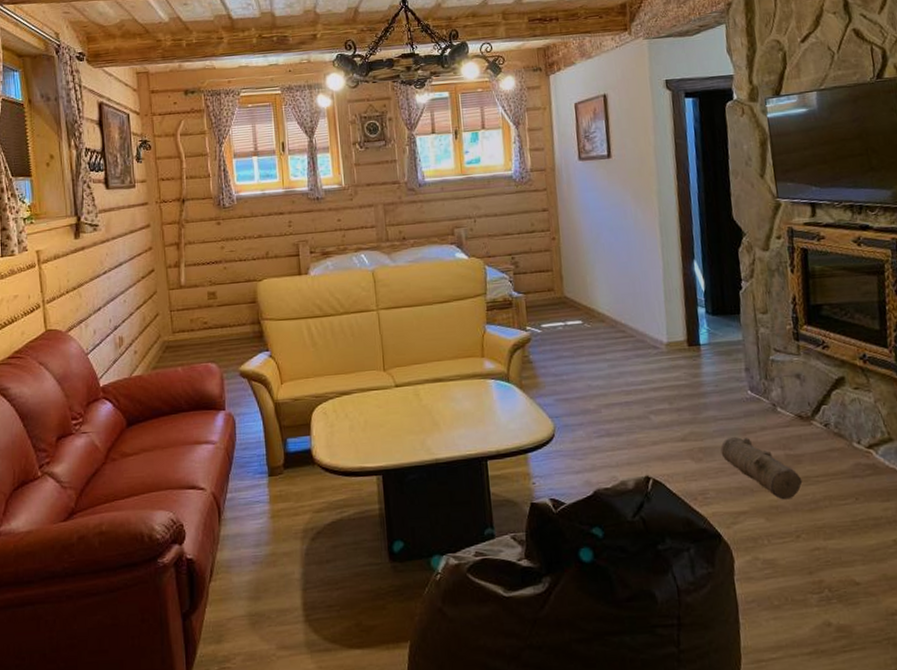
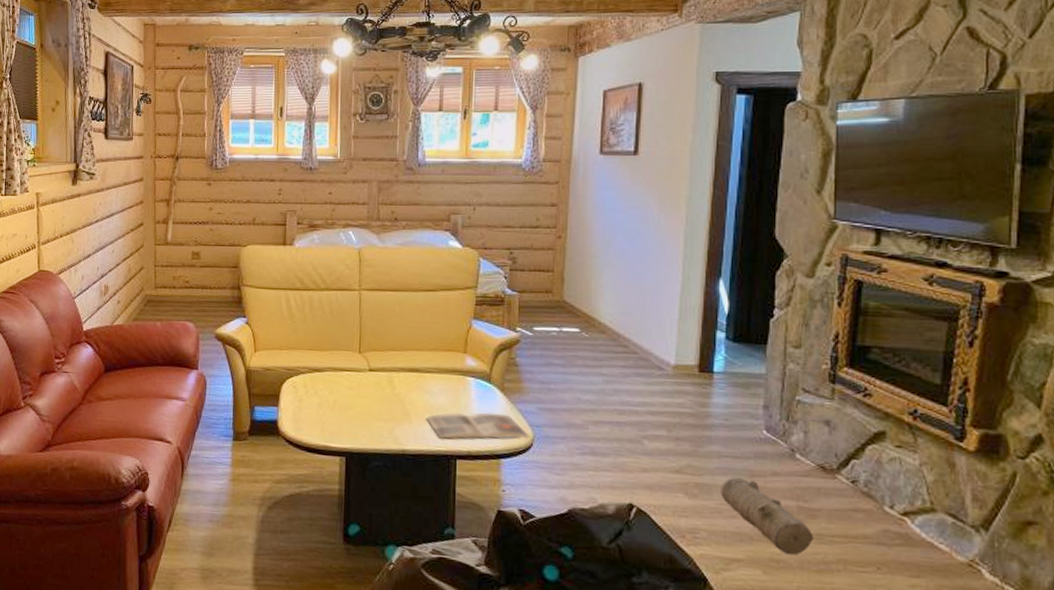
magazine: none [454,410,551,443] -> present [425,412,530,440]

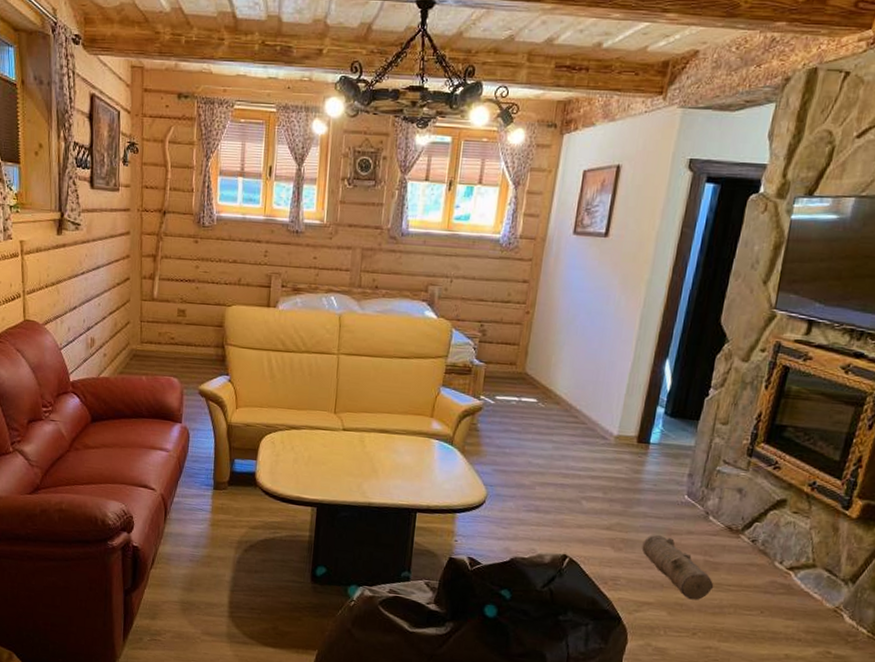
magazine: present [425,412,530,440] -> none [391,471,484,496]

